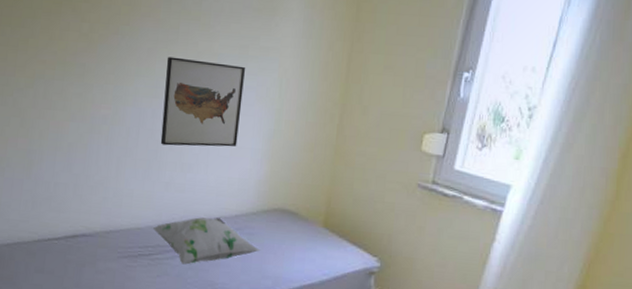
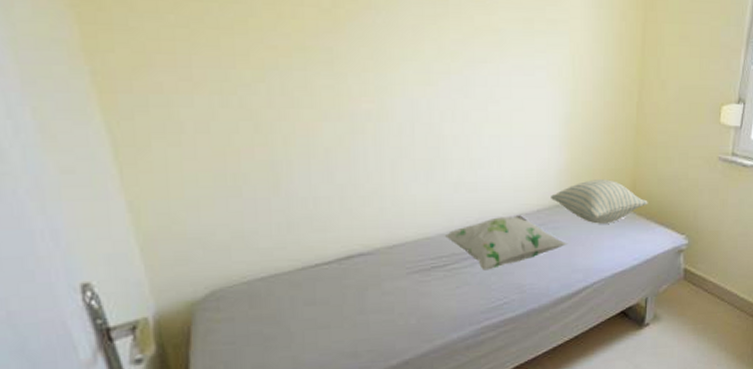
wall art: present [160,57,246,147] -> none [437,35,533,141]
pillow: none [249,193,342,236] -> present [551,179,648,224]

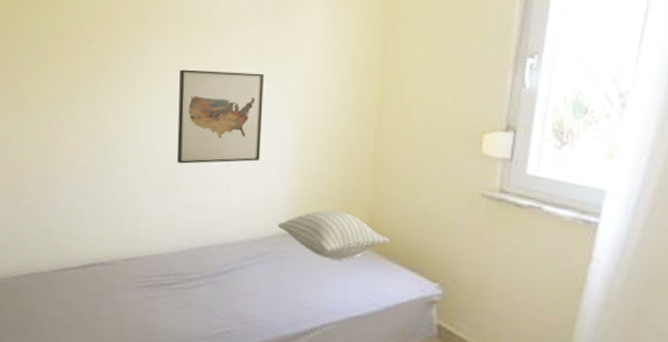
wall art: none [437,35,533,141] -> present [176,69,265,164]
decorative pillow: present [445,215,568,271] -> none [174,241,296,295]

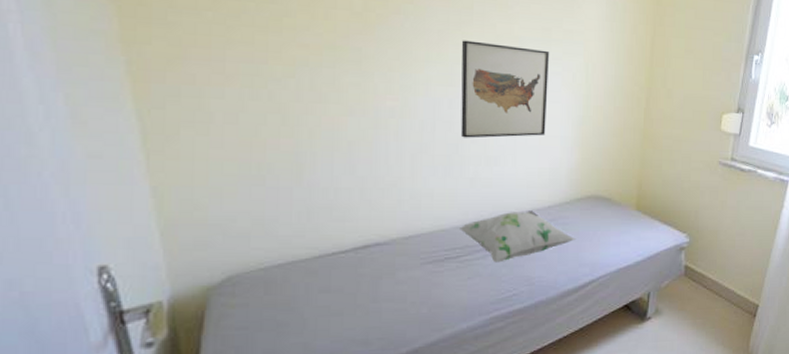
decorative pillow: none [174,241,296,295] -> present [460,211,577,263]
pillow: present [278,210,389,260] -> none [562,179,653,221]

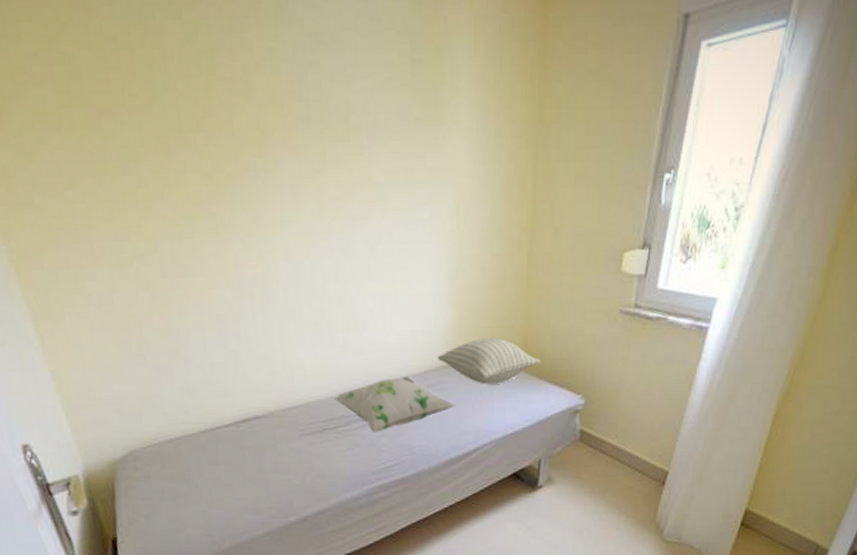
wall art: present [460,40,550,138] -> none [317,192,416,303]
pillow: none [562,179,653,221] -> present [438,338,541,385]

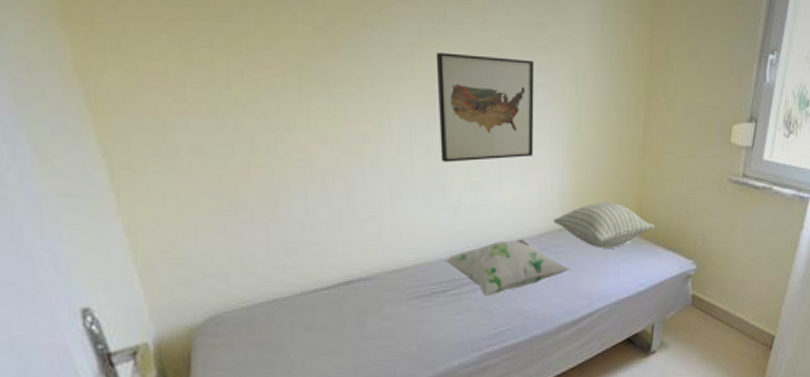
wall art: none [317,192,416,303] -> present [435,52,535,162]

